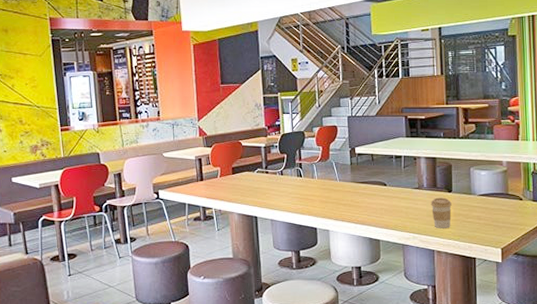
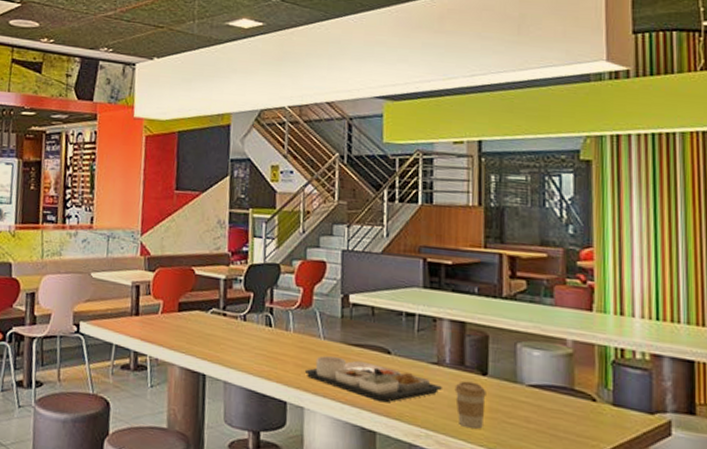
food tray: none [327,193,422,219] -> present [304,356,442,403]

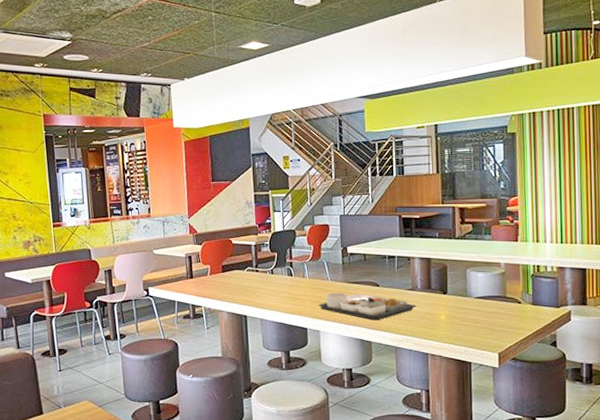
coffee cup: present [454,381,486,430] -> none [425,299,447,332]

